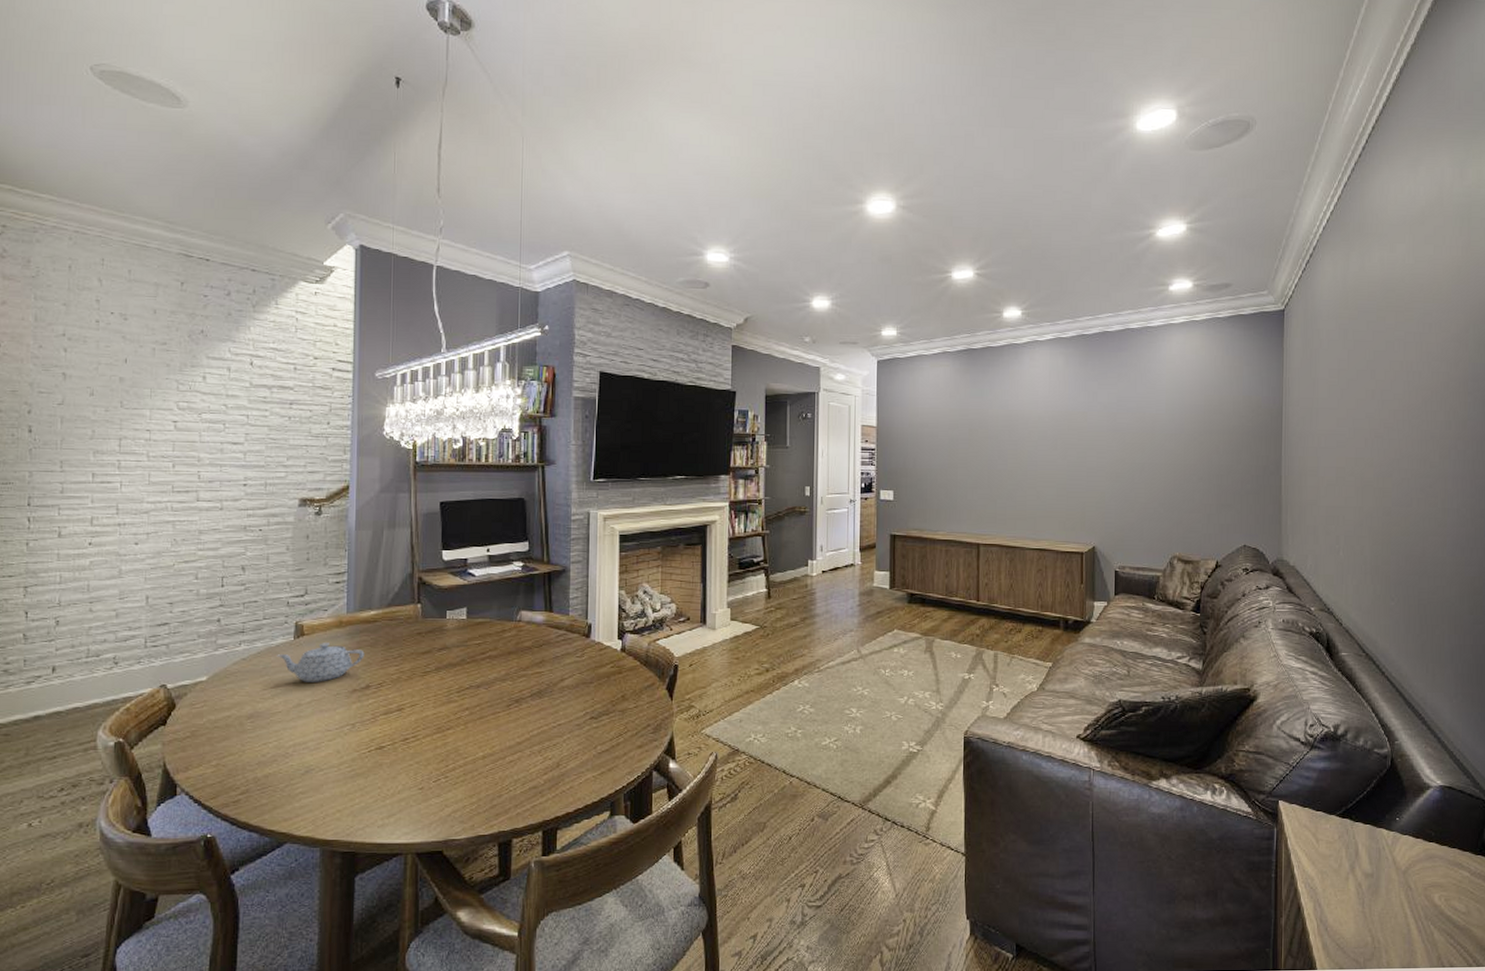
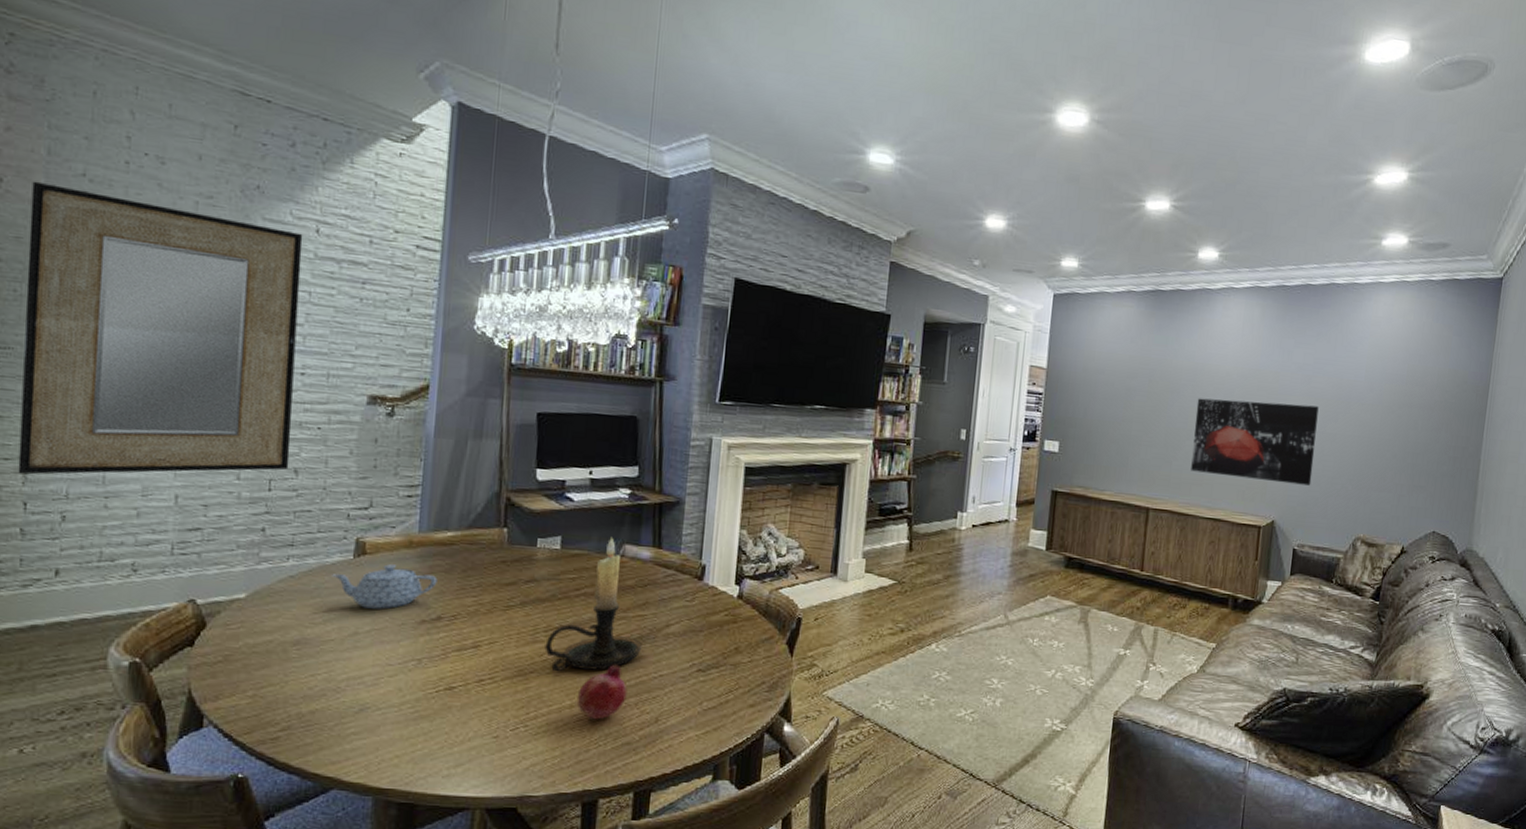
home mirror: none [20,343,240,588] -> present [18,181,303,475]
candle holder: none [458,605,541,727] -> present [545,537,642,672]
fruit: none [488,717,531,768] -> present [576,664,627,720]
wall art: none [1014,439,1126,512] -> present [1191,398,1319,486]

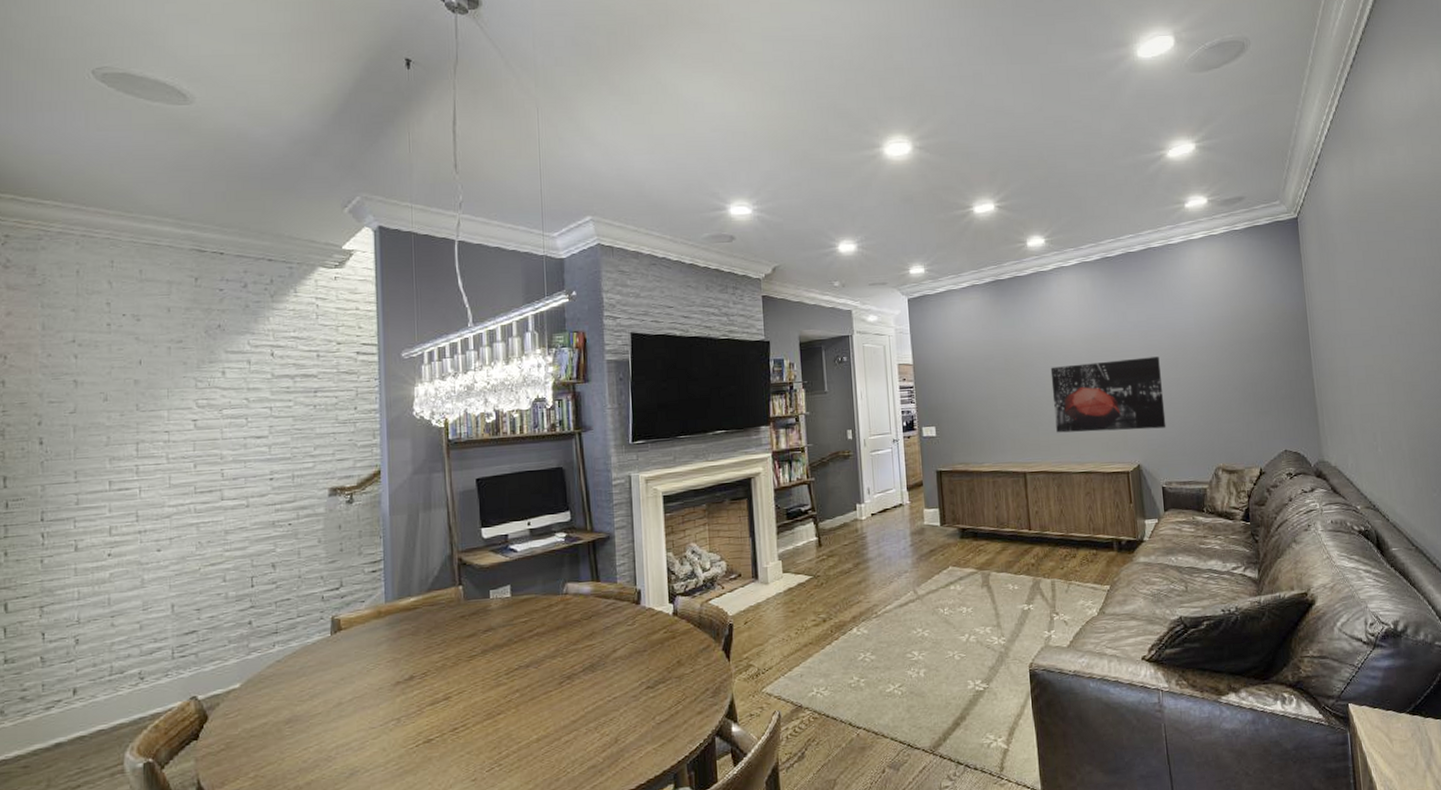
home mirror: present [18,181,303,475] -> none [31,353,267,608]
teapot: present [332,564,438,610] -> none [314,635,406,679]
candle holder: present [545,537,642,672] -> none [508,578,594,710]
fruit: present [576,664,627,720] -> none [542,694,587,750]

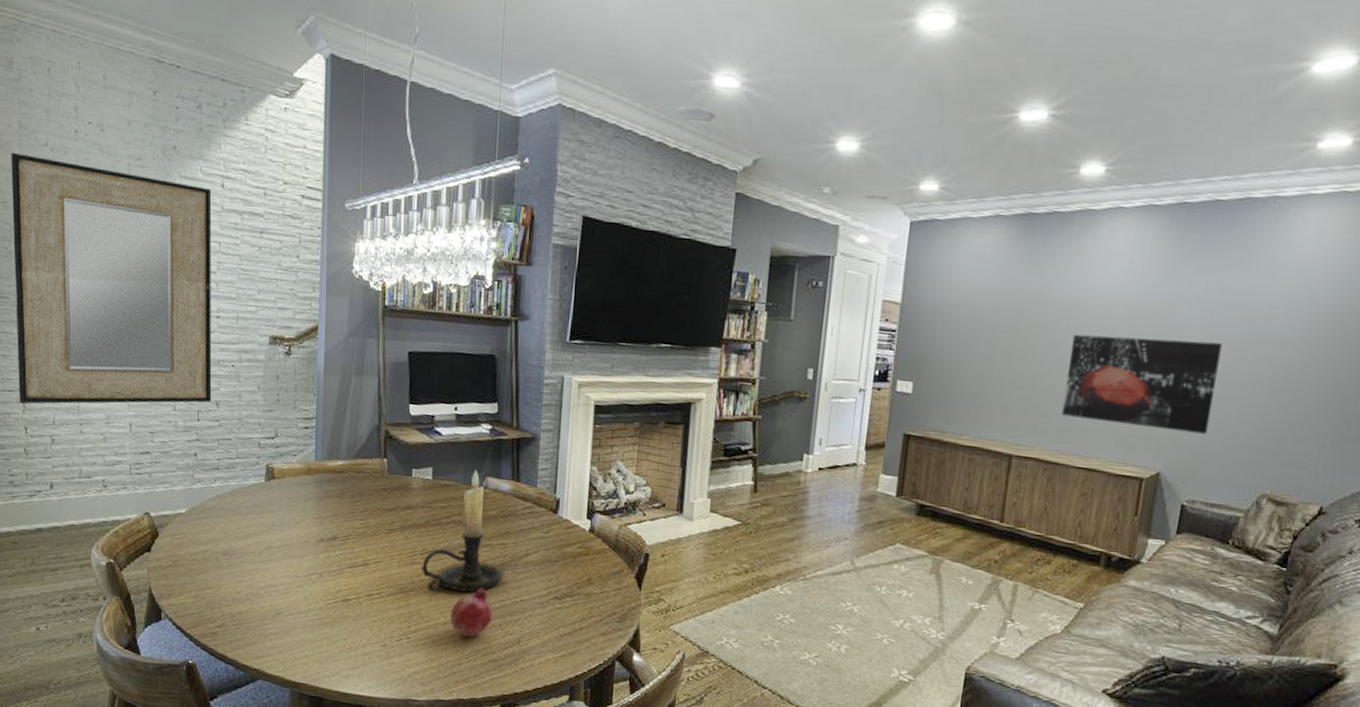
home mirror: none [31,353,267,608] -> present [11,152,212,404]
candle holder: none [508,578,594,710] -> present [422,469,505,593]
fruit: none [542,694,587,750] -> present [450,587,493,637]

